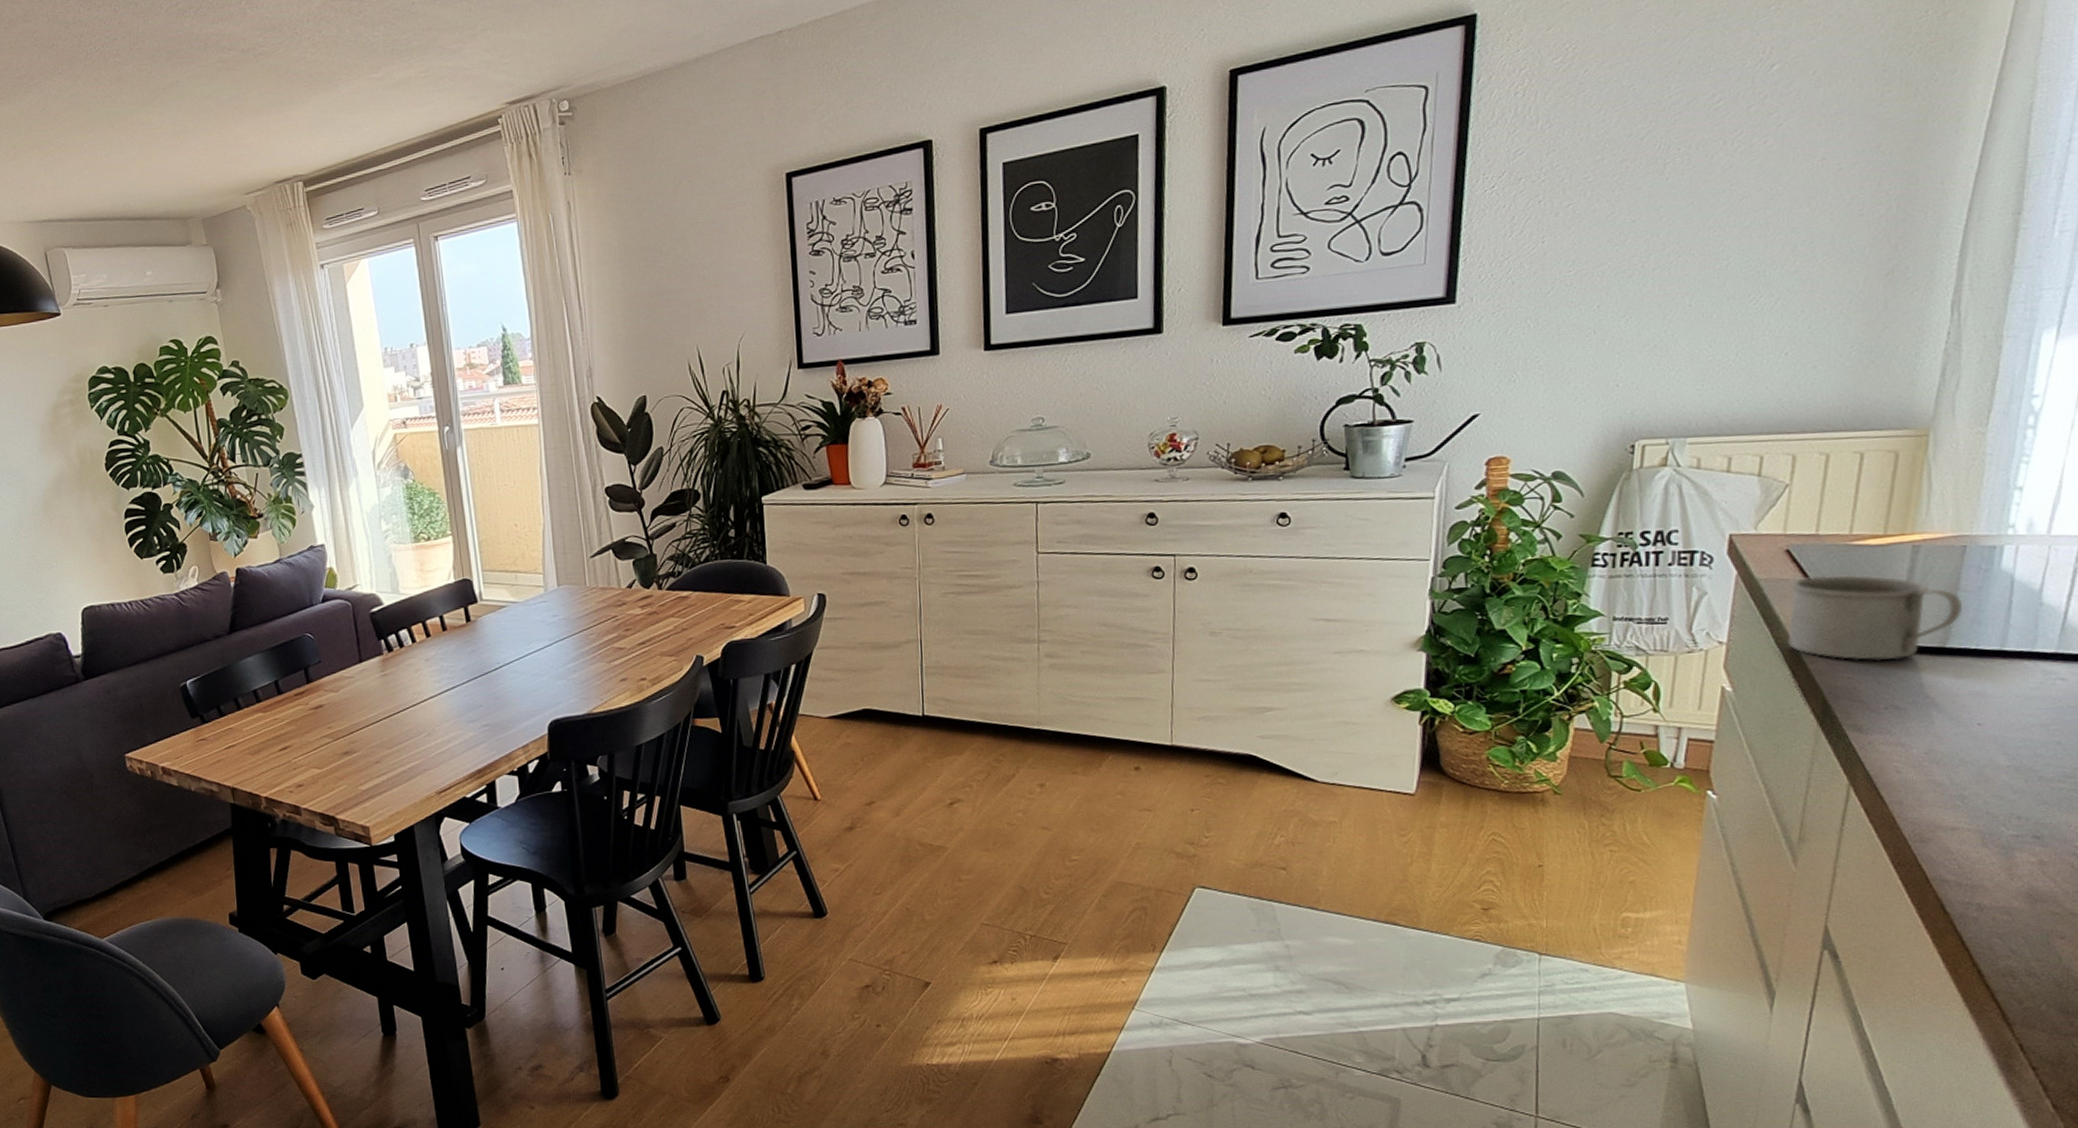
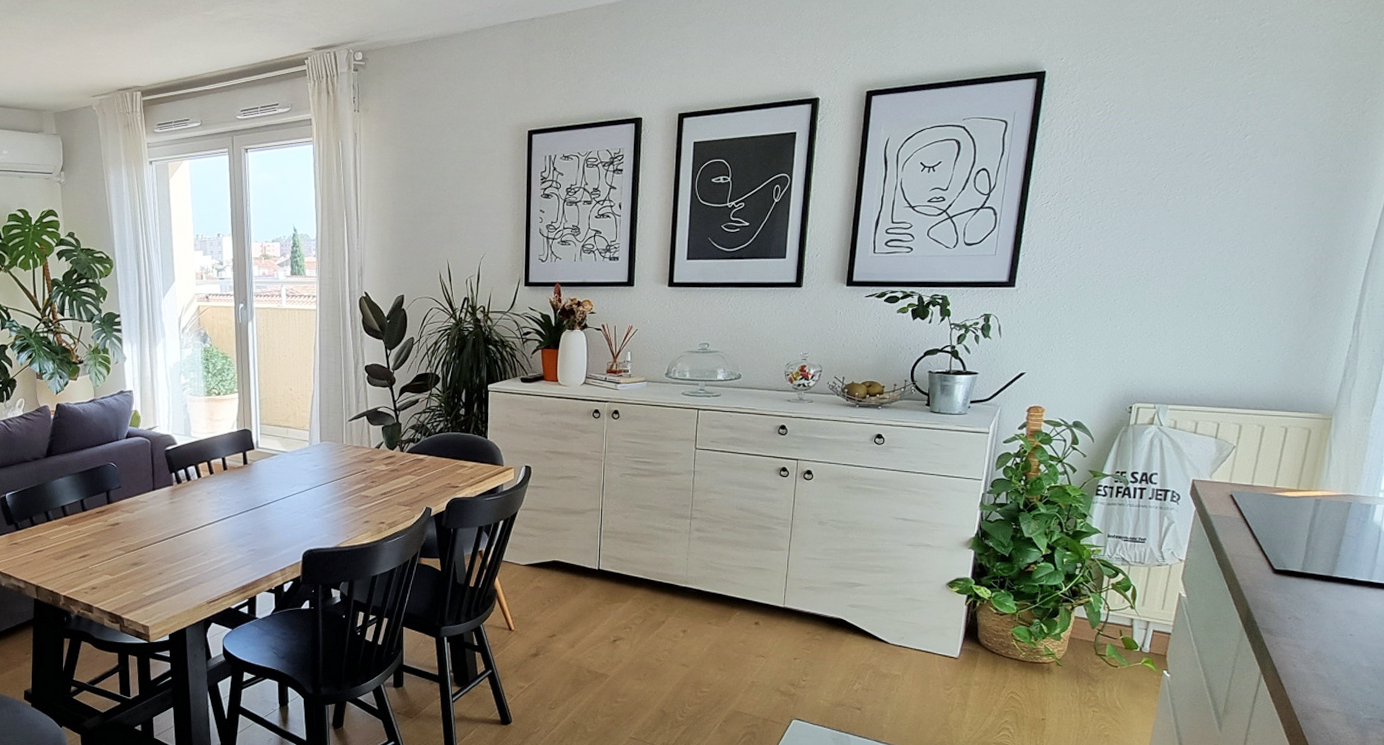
mug: present [1788,574,1962,661] -> none [1227,515,1345,583]

